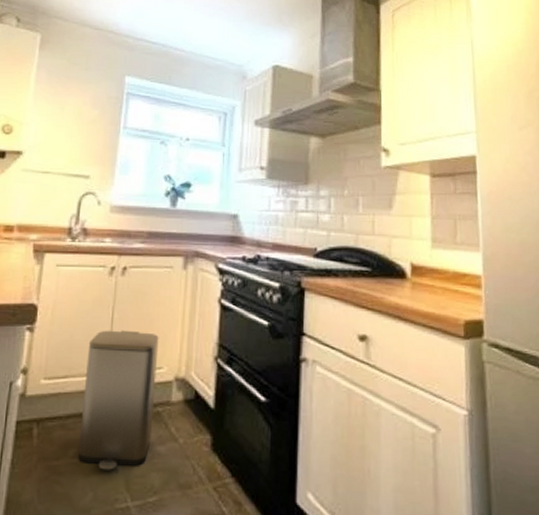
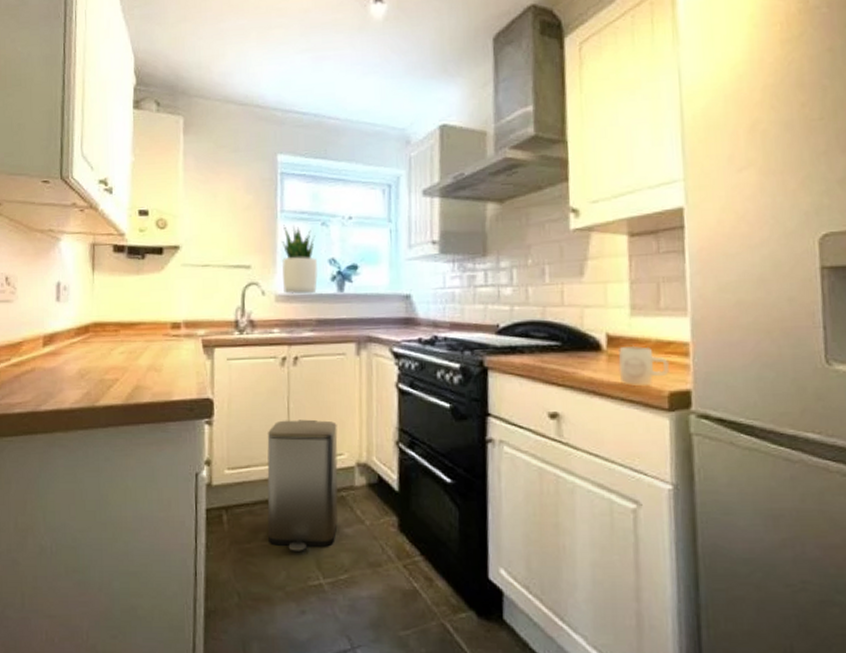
planter: none [119,140,154,207] -> present [281,225,318,294]
mug: none [420,275,464,315] -> present [618,345,669,387]

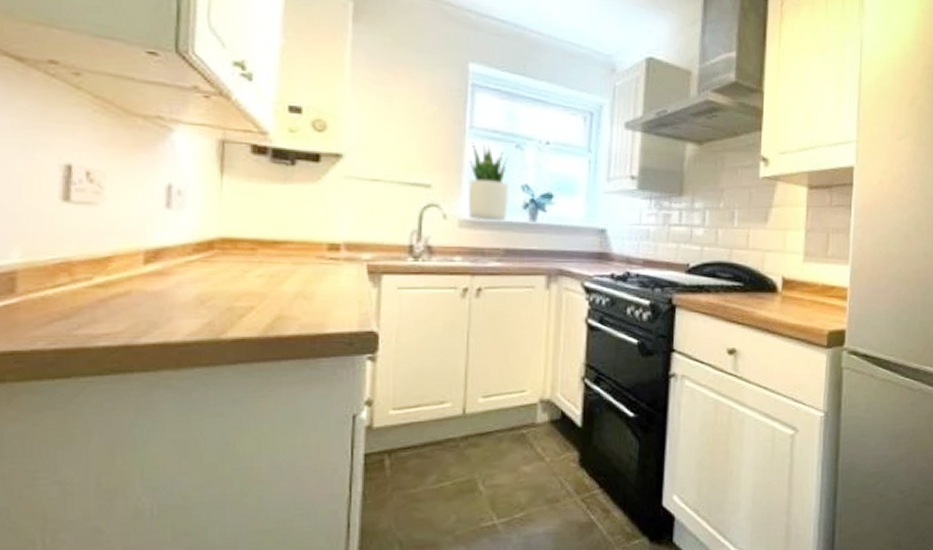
pedal bin: present [267,419,338,551] -> none [436,355,521,493]
mug: present [618,345,669,387] -> none [790,288,830,326]

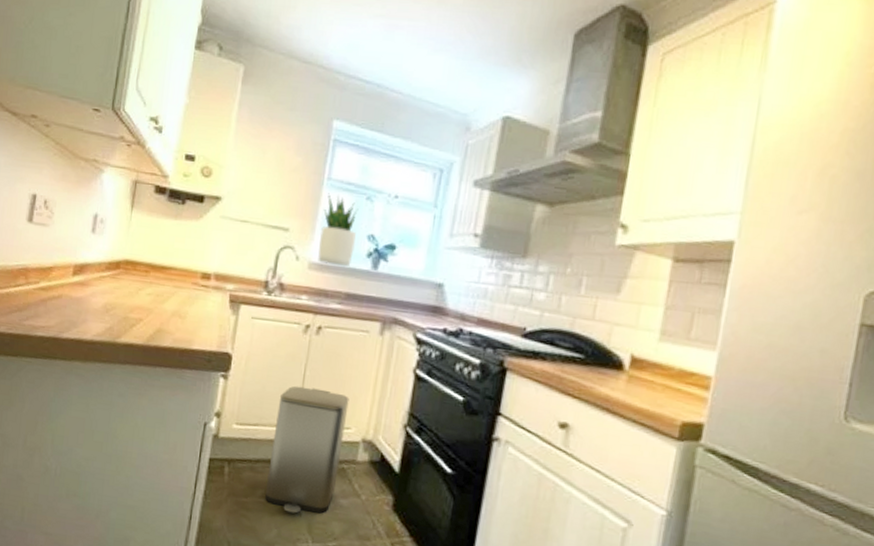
pedal bin: none [436,355,521,493] -> present [265,385,350,514]

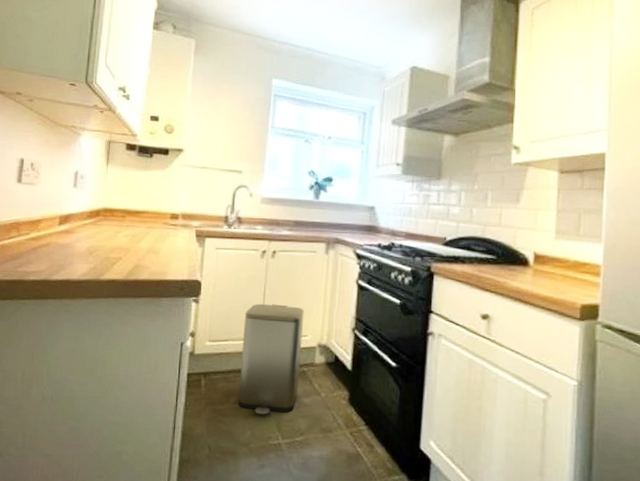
planter: present [318,193,359,267] -> none [268,139,299,199]

